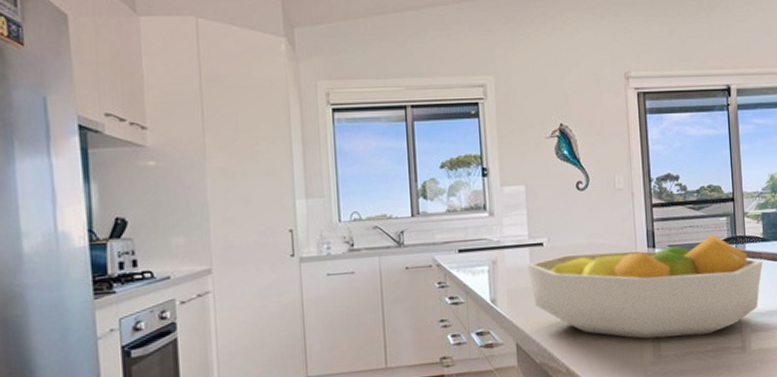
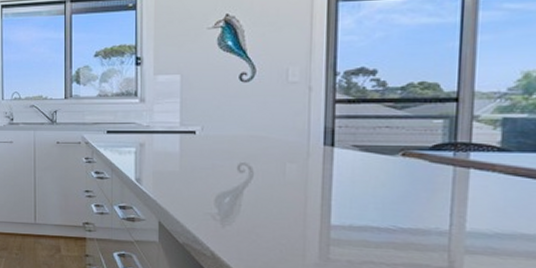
fruit bowl: present [527,234,763,339] -> none [176,137,497,246]

